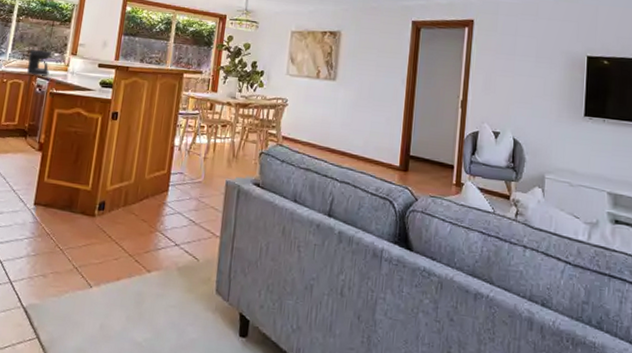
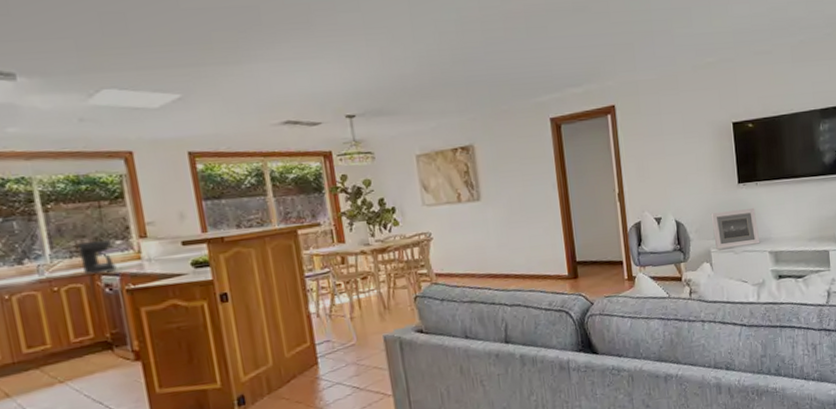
picture frame: none [550,139,600,182] -> present [710,208,761,249]

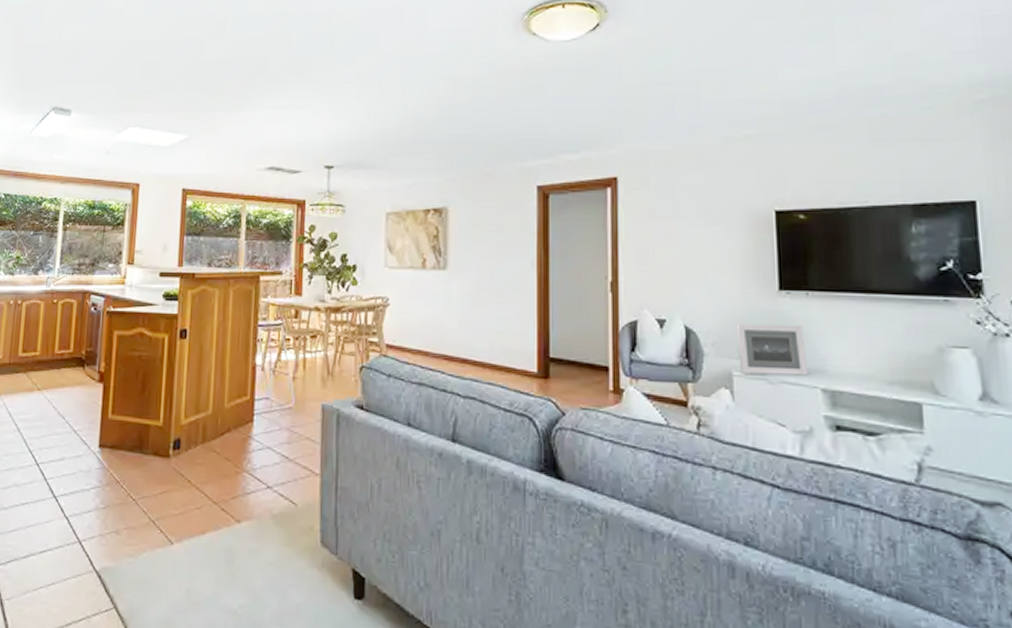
coffee maker: present [77,240,117,275] -> none [79,262,105,293]

